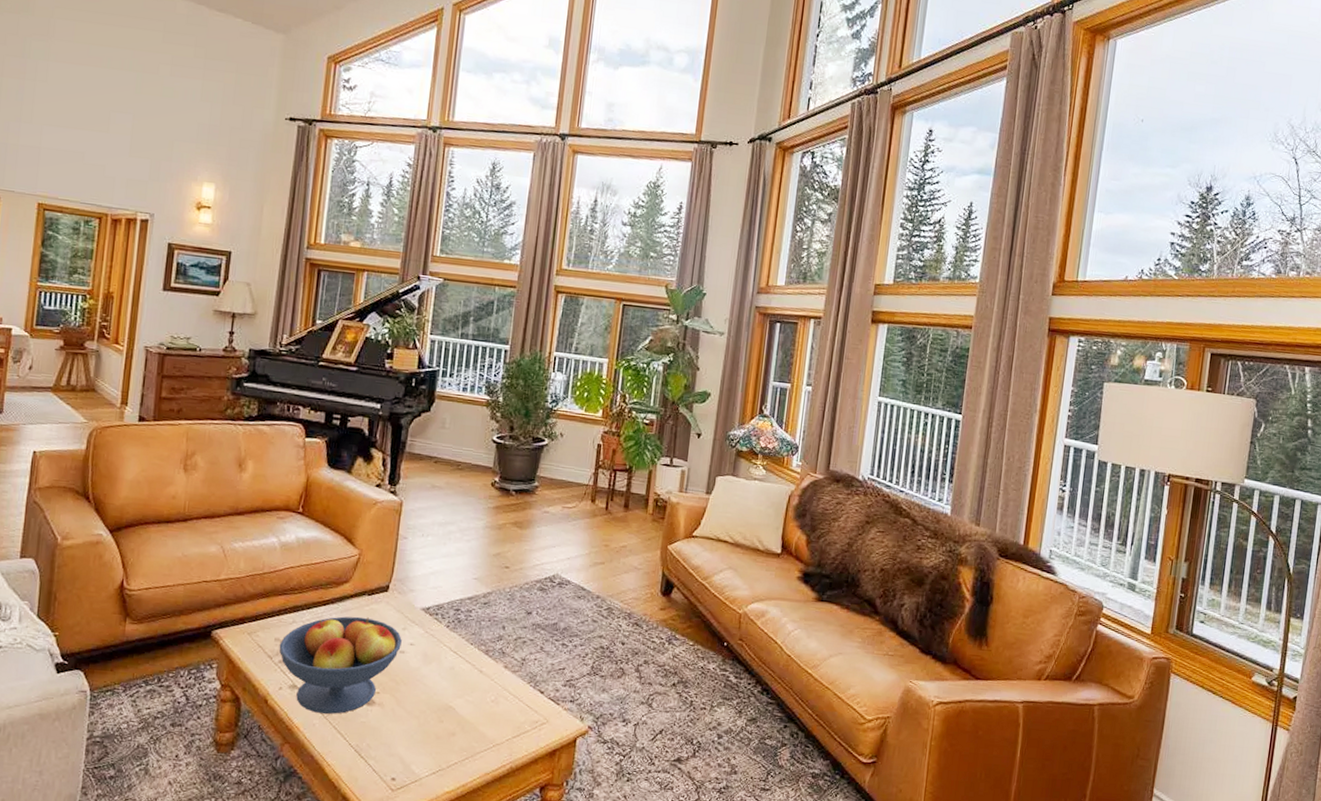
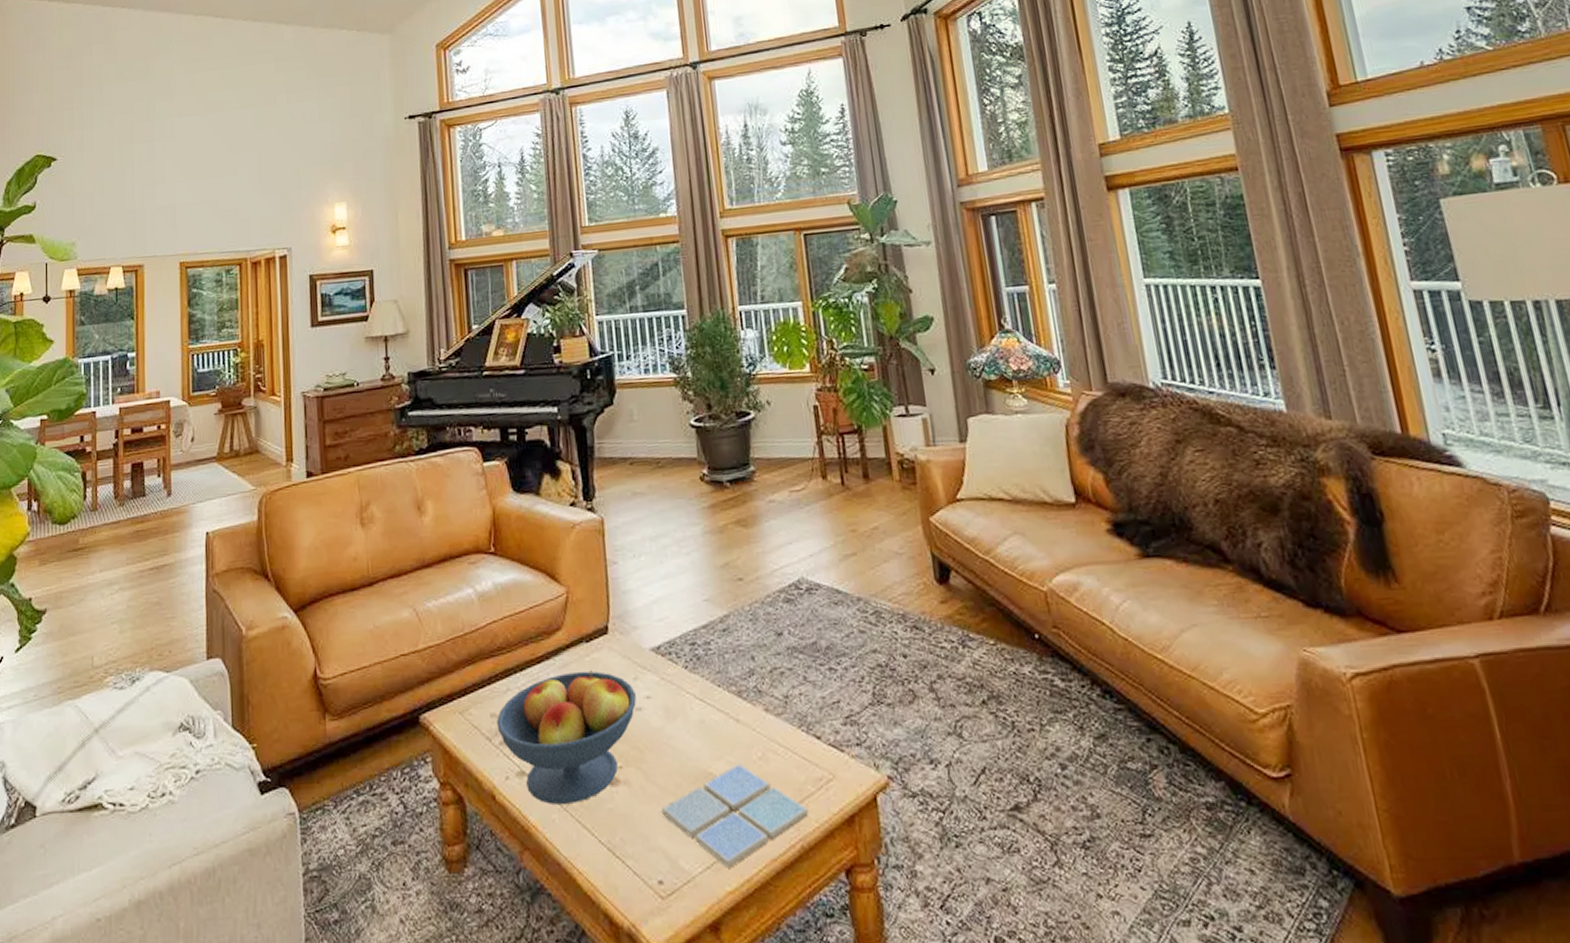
drink coaster: none [405,702,522,775] -> present [662,764,809,868]

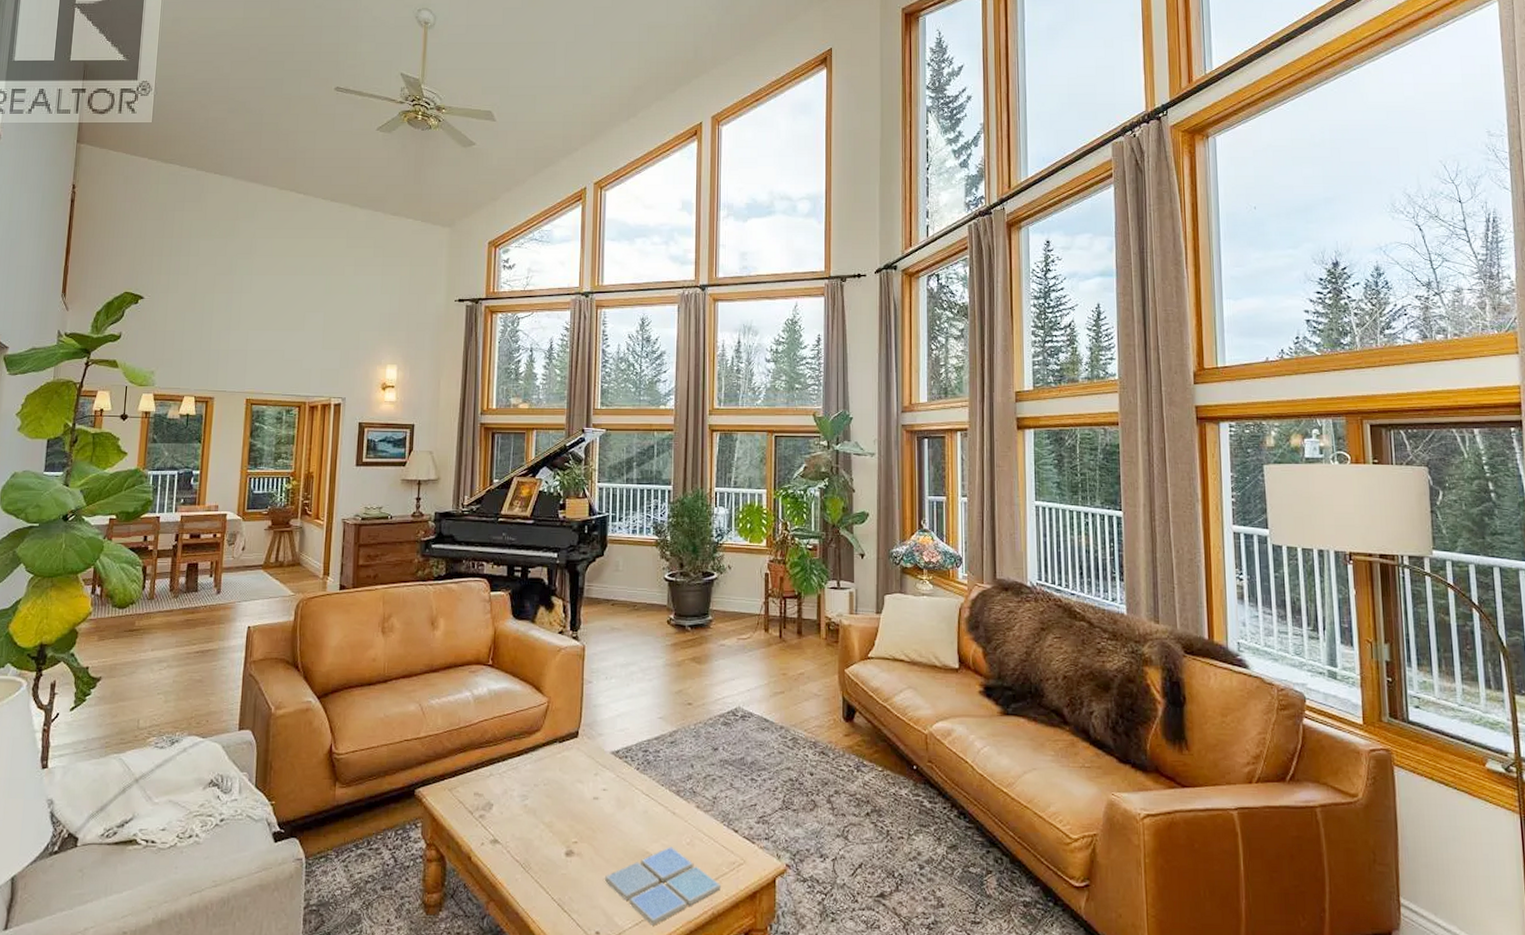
fruit bowl: present [496,670,637,805] -> none [478,765,595,868]

